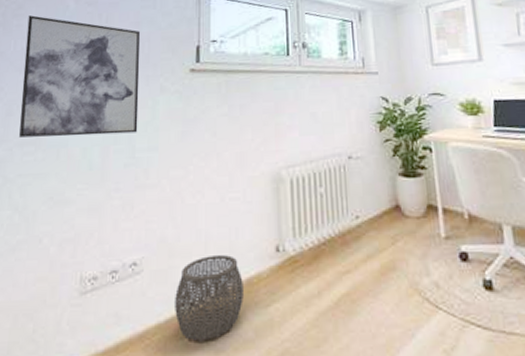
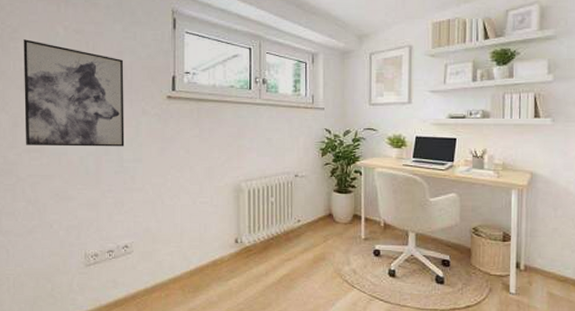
woven basket: present [173,255,245,342] -> none [157,243,211,302]

